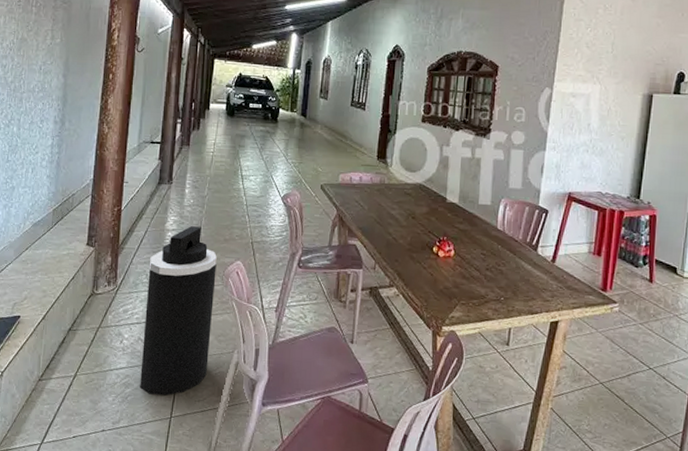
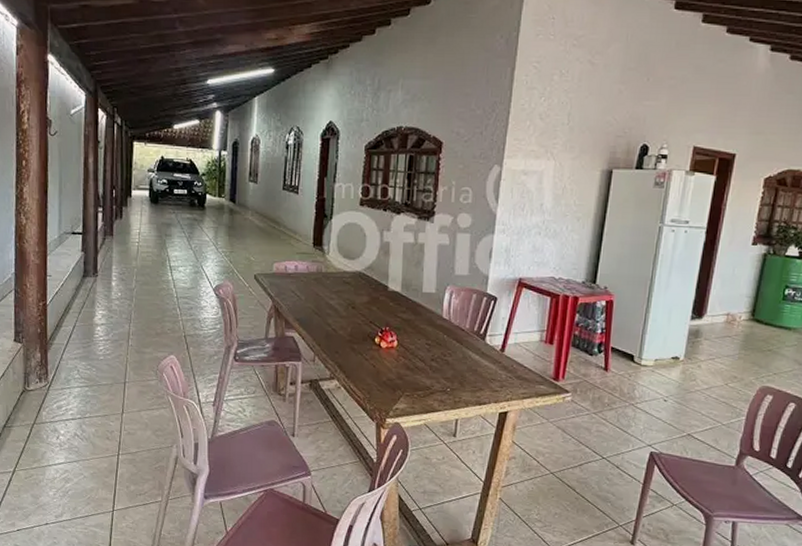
trash can: present [140,226,217,396] -> none [79,320,150,490]

